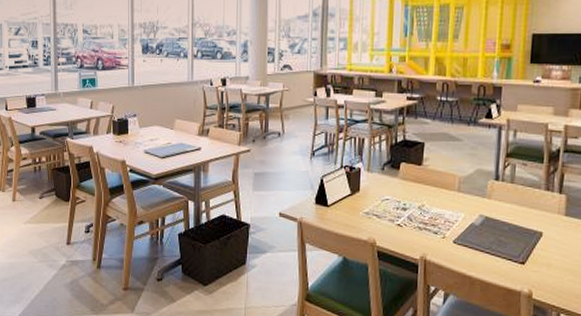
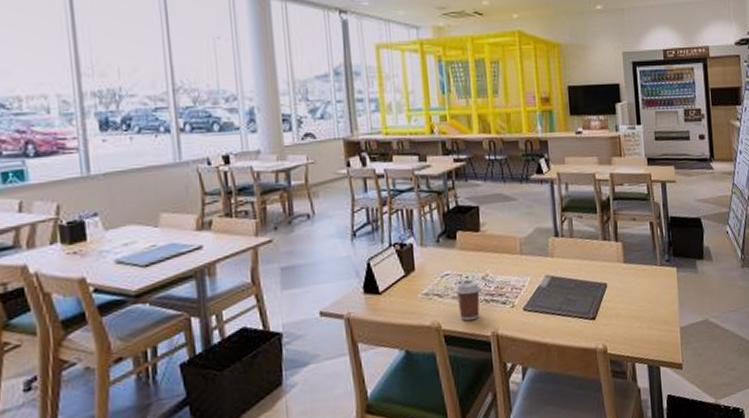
coffee cup: none [392,208,416,242] -> present [454,281,481,320]

